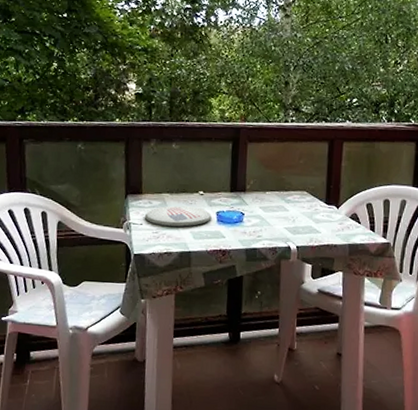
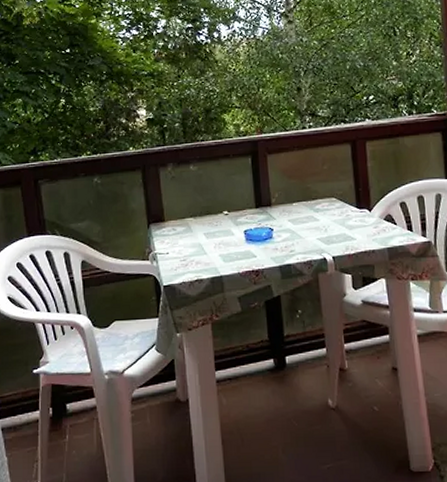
plate: present [144,205,212,227] -> none [170,228,240,253]

